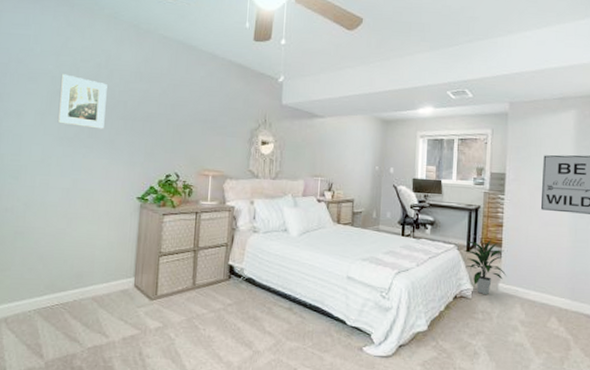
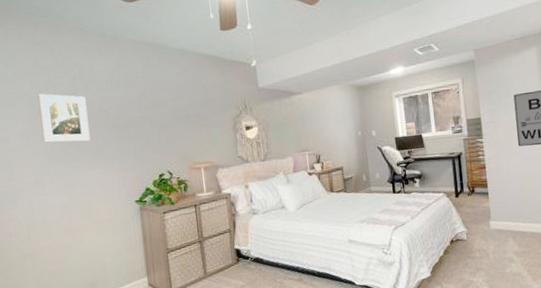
indoor plant: present [464,239,507,296] -> none [453,182,496,235]

